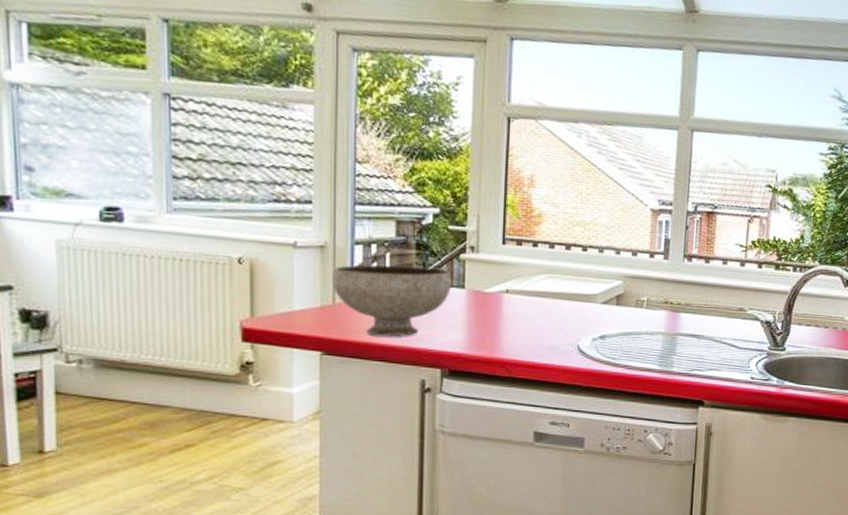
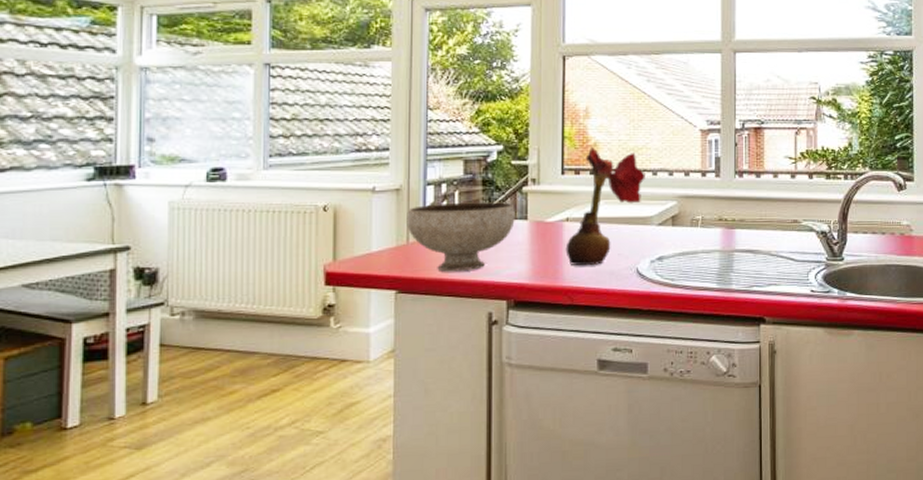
flower: none [504,217,591,340] -> present [565,146,645,266]

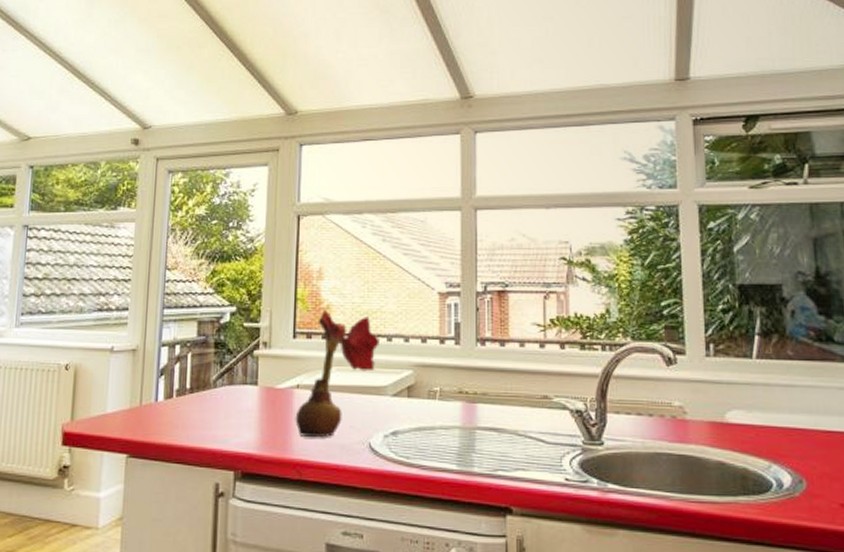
bowl: present [406,202,515,272] -> none [140,365,246,438]

